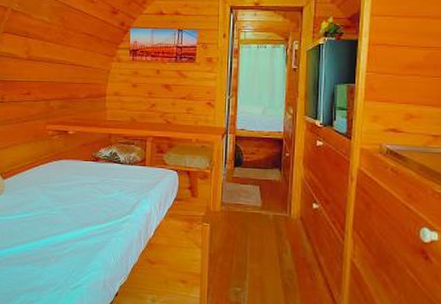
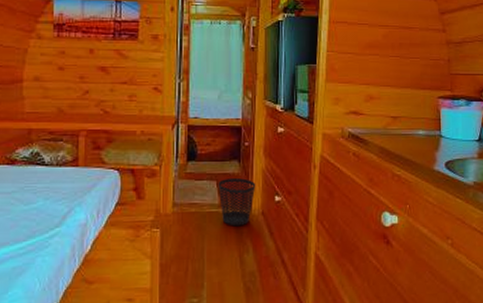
wastebasket: none [261,184,295,228] -> present [218,178,256,227]

